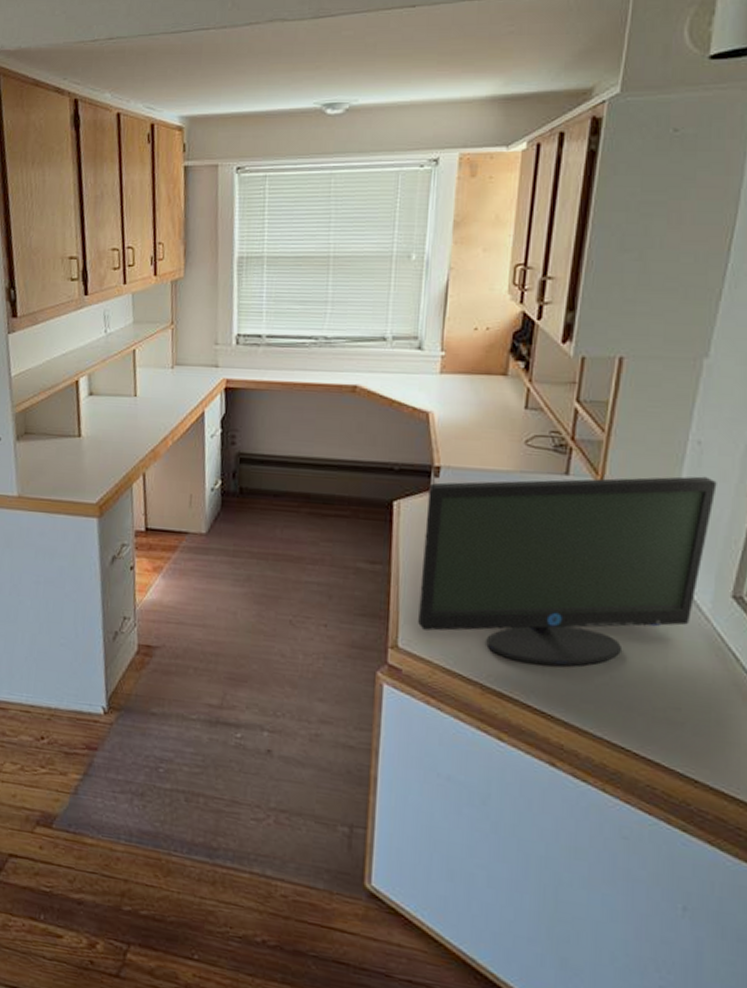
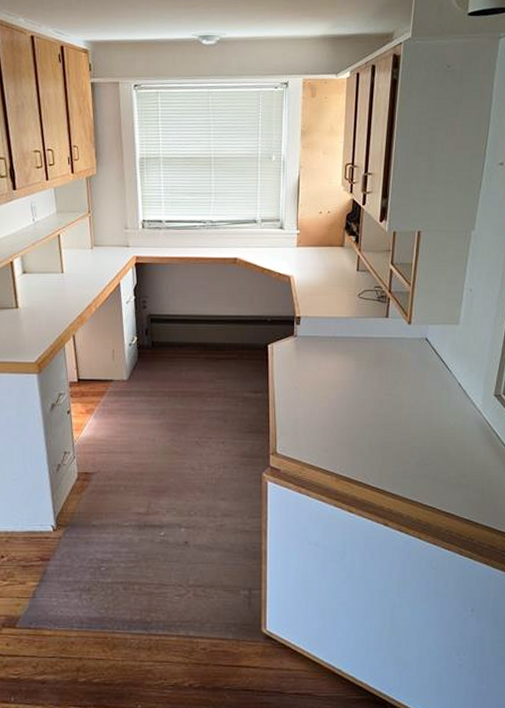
monitor: present [418,476,717,667] -> none [290,313,483,456]

